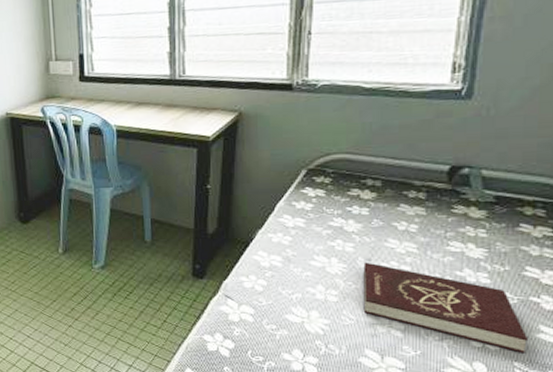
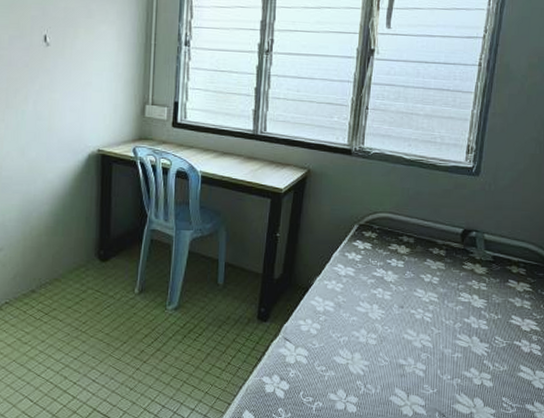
book: present [363,262,528,353] -> none [395,309,512,390]

